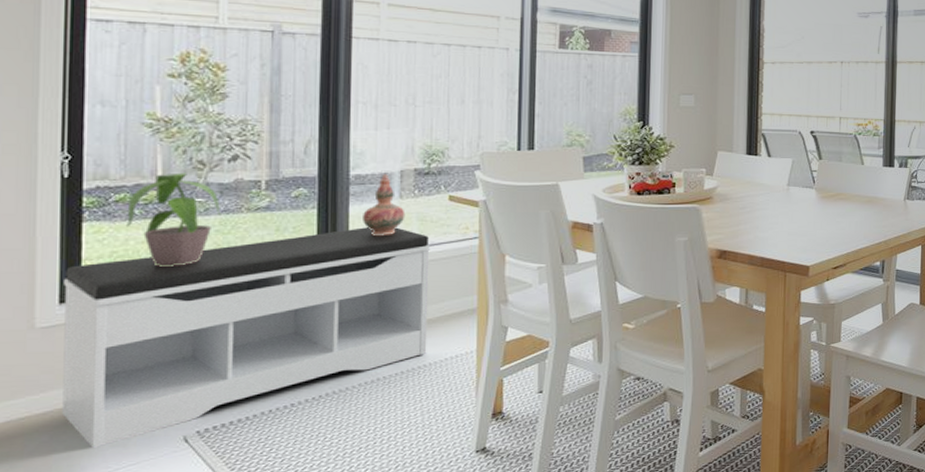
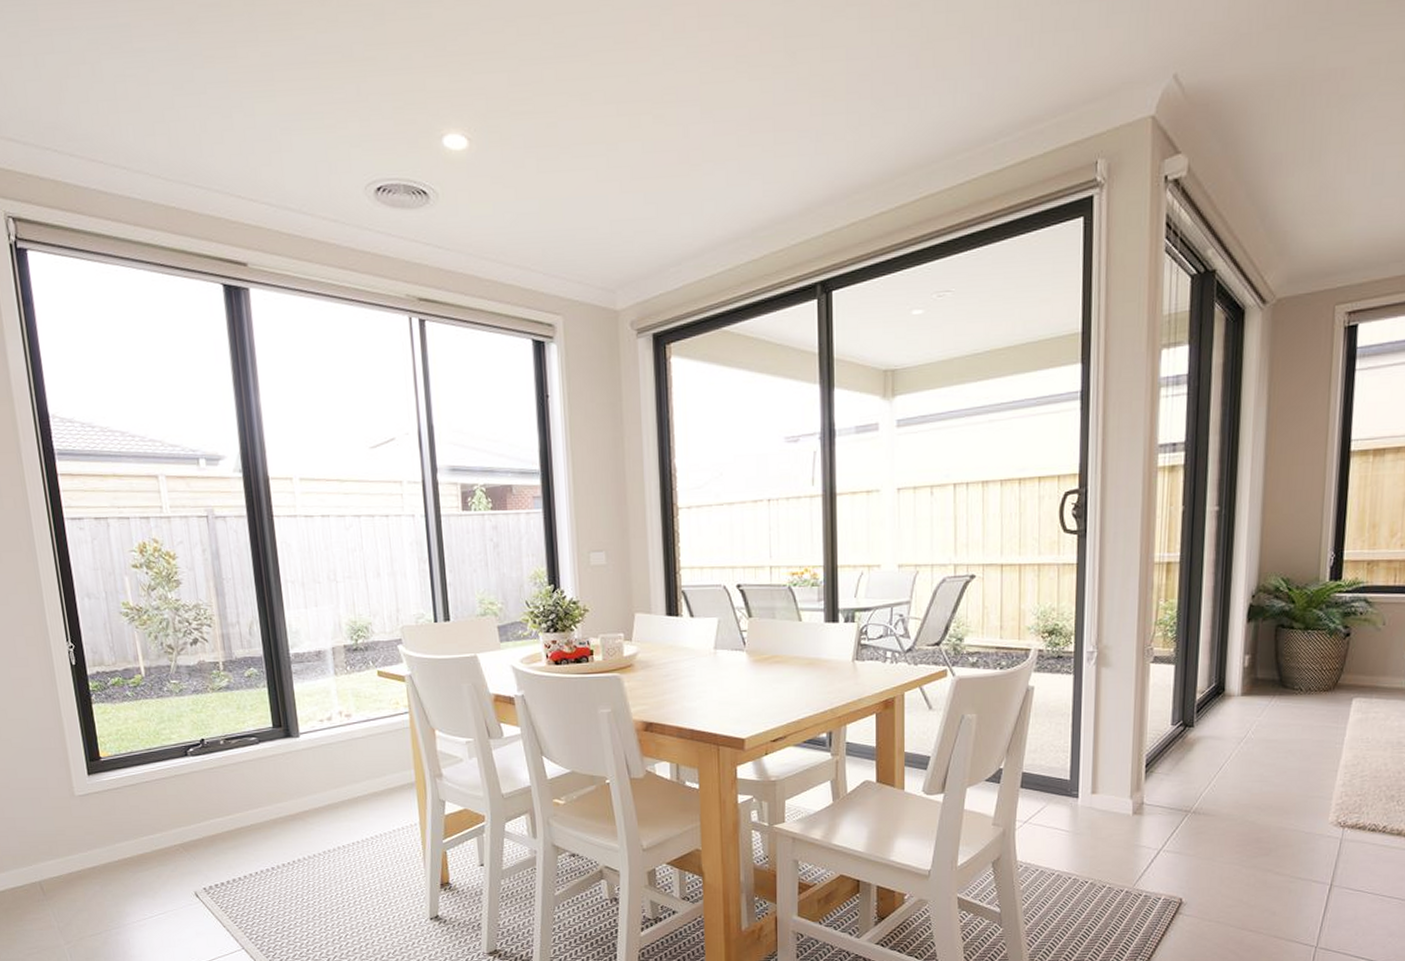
bench: present [62,227,430,448] -> none [87,703,377,898]
potted plant: present [126,173,221,267] -> none [122,657,193,743]
decorative vase: present [363,174,406,235] -> none [306,652,342,712]

